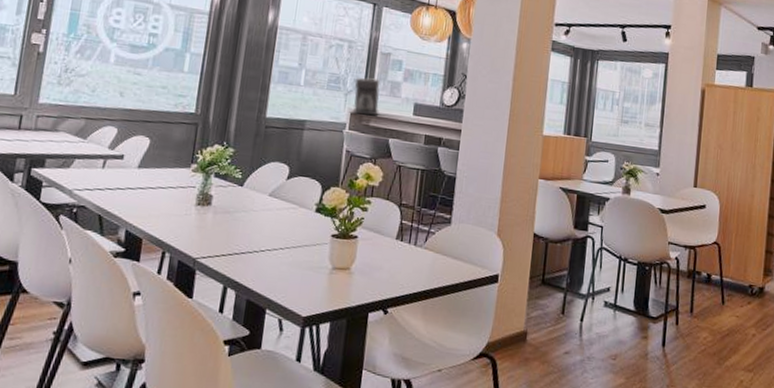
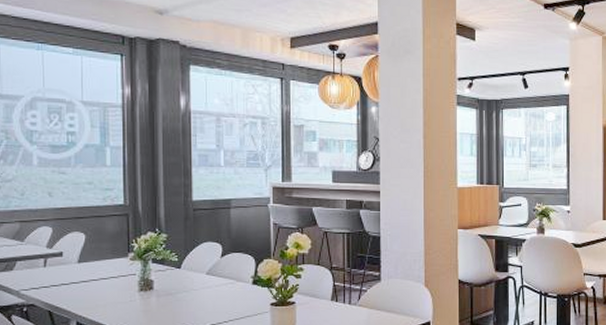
coffee maker: present [352,76,380,117] -> none [272,151,300,189]

